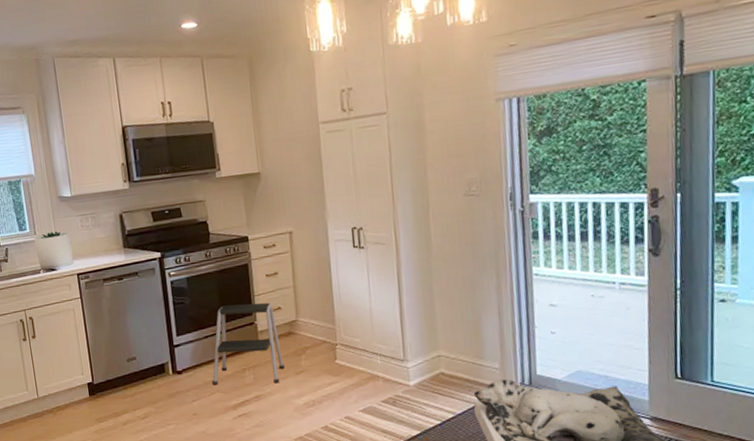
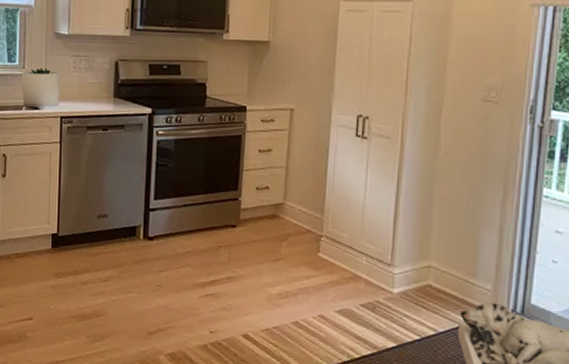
step stool: present [212,303,285,385] -> none [183,175,263,267]

